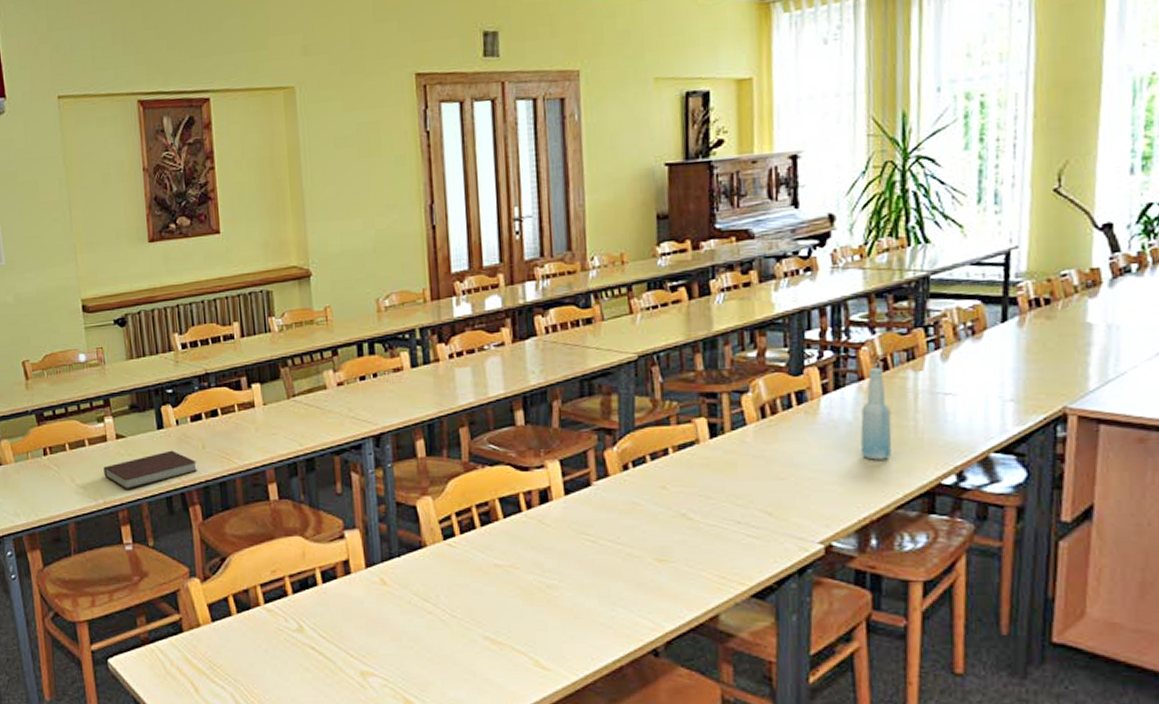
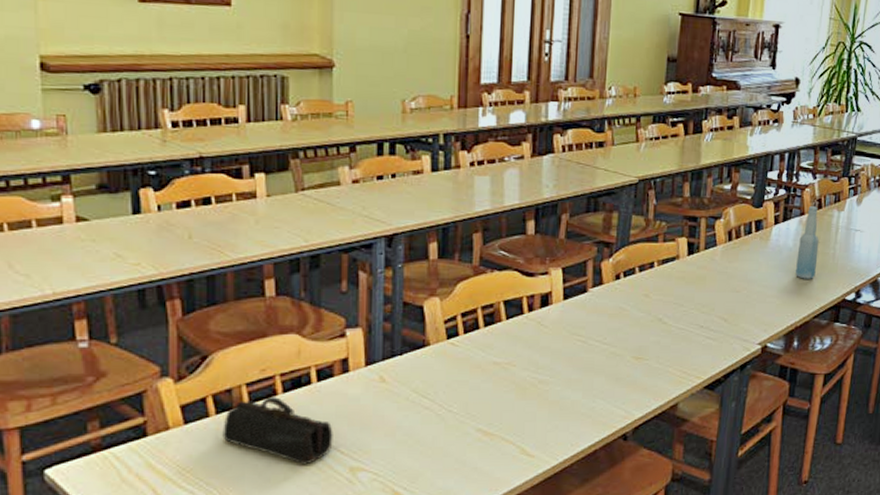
notebook: present [103,450,197,489] -> none [56,238,180,279]
pencil case: none [244,597,342,667] -> present [223,396,333,465]

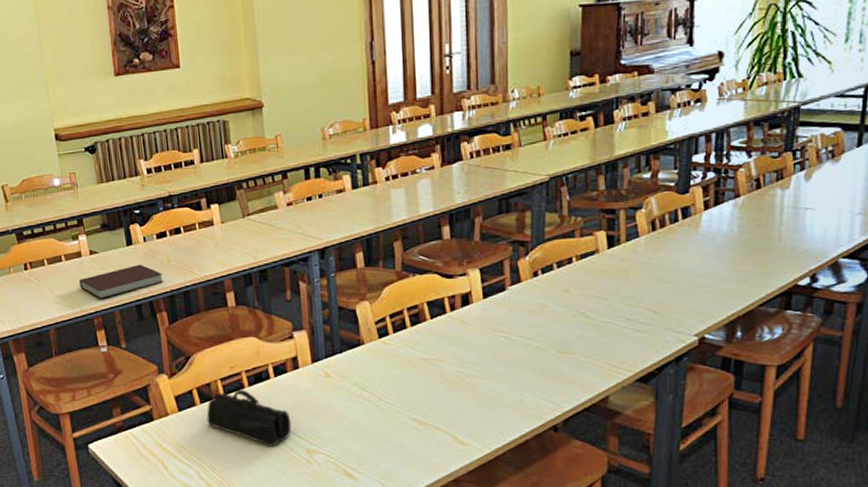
notebook: none [56,238,180,279] -> present [79,264,163,299]
bottle: present [796,206,819,279] -> none [734,187,760,266]

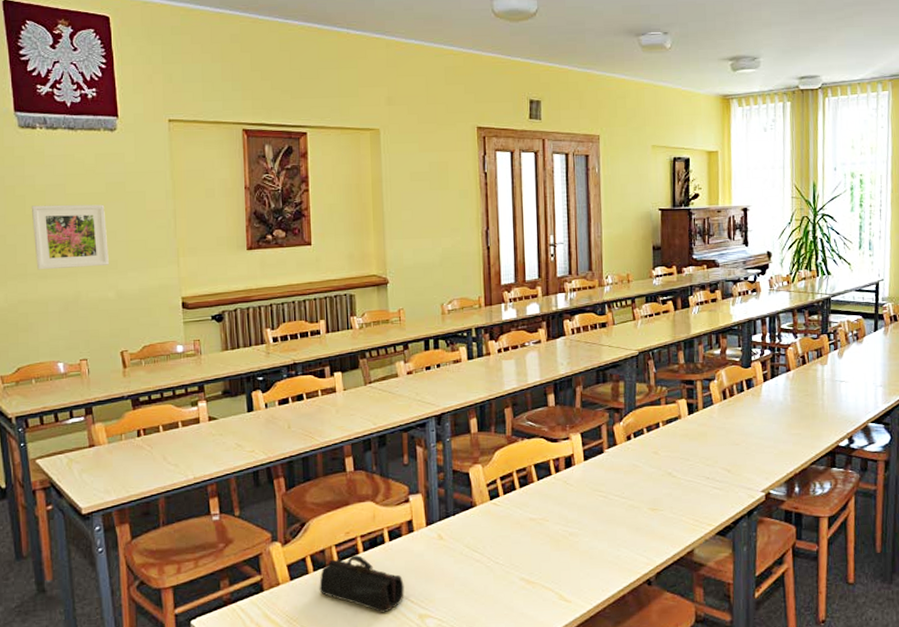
notebook: present [79,264,163,299] -> none [195,430,282,466]

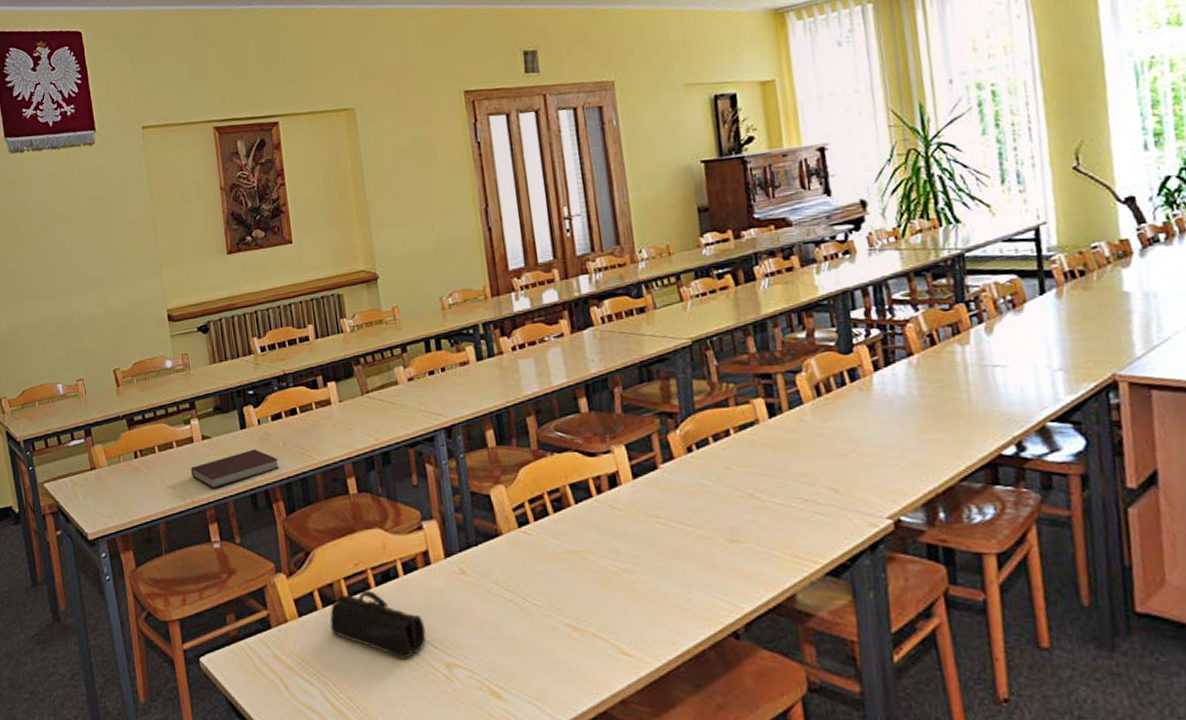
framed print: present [31,204,109,270] -> none [24,220,97,292]
notebook: none [195,430,282,466] -> present [191,449,279,488]

